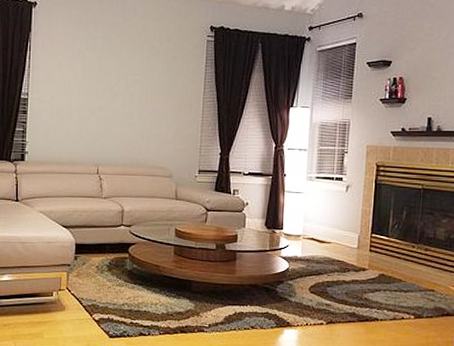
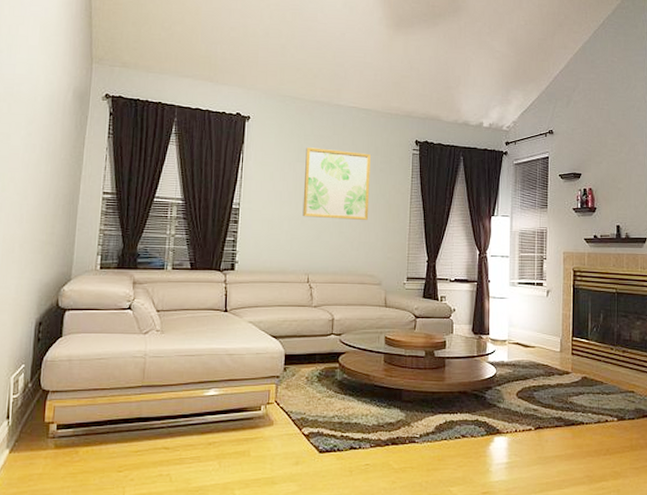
wall art: none [92,35,162,111] -> present [302,147,371,220]

